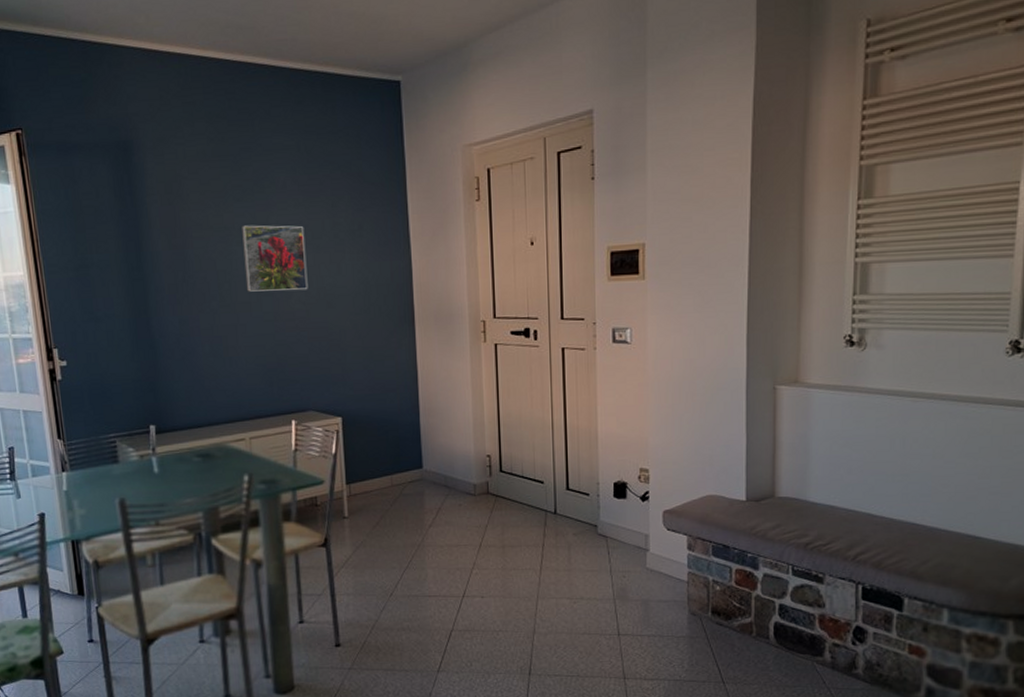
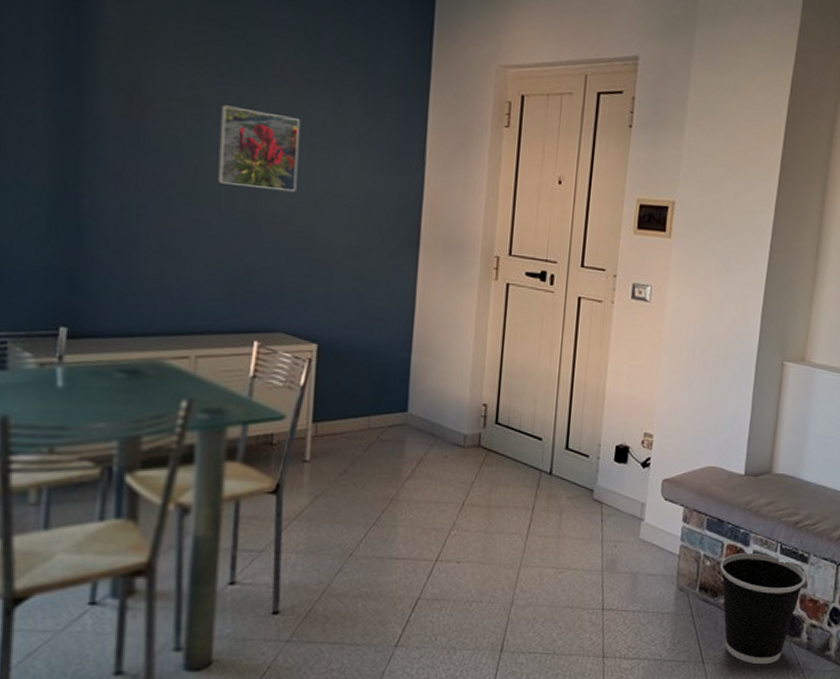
wastebasket: none [730,576,824,684] -> present [719,553,806,665]

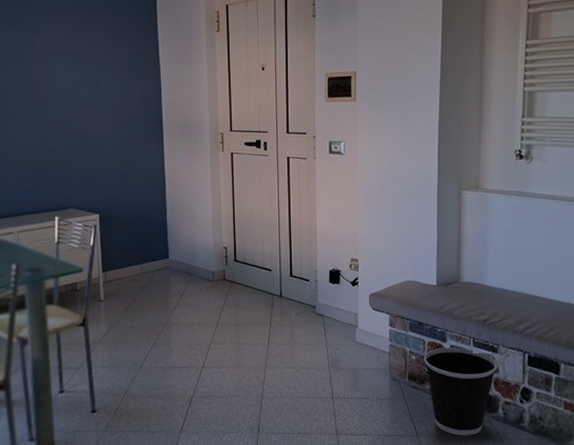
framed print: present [217,105,301,193] -> none [12,46,71,105]

